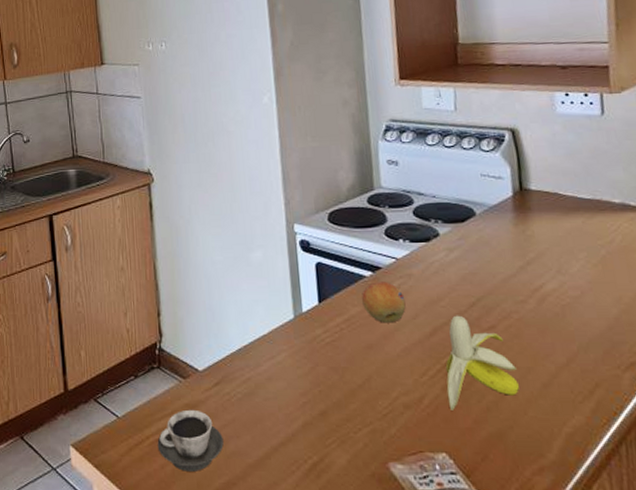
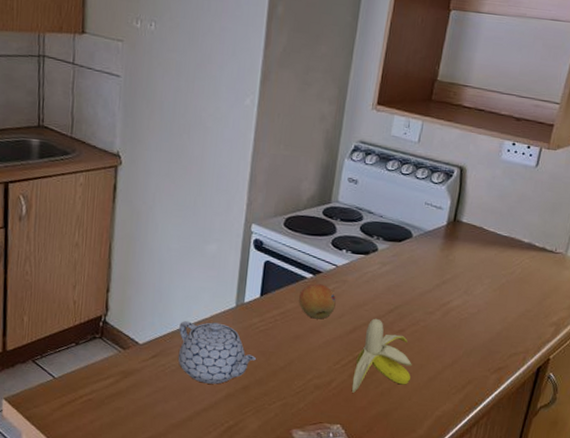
cup: present [157,409,224,471] -> none [89,375,153,427]
teapot: none [238,338,330,412] -> present [178,321,257,384]

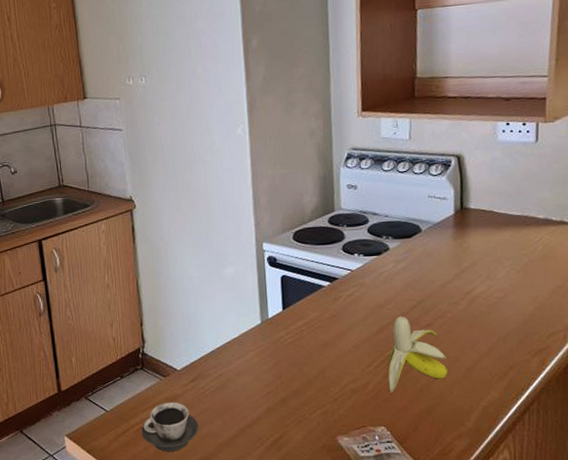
cup: none [89,375,153,427] -> present [141,402,199,452]
teapot: present [178,321,257,384] -> none [211,341,290,400]
fruit: present [299,283,336,320] -> none [320,290,358,325]

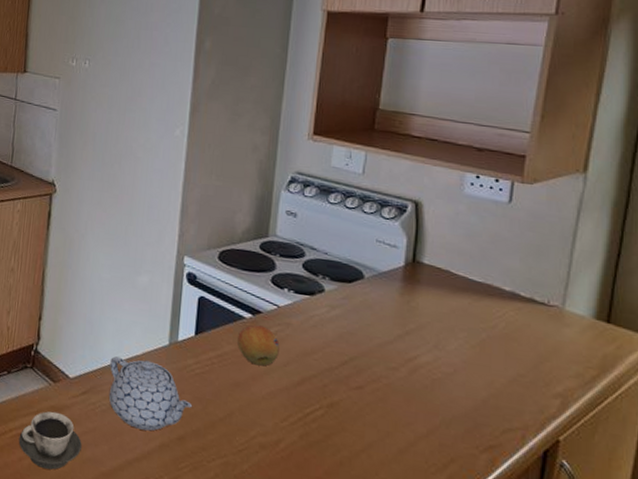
teapot: none [211,341,290,400] -> present [108,356,193,431]
fruit: none [320,290,358,325] -> present [237,324,280,367]
banana: present [388,316,447,393] -> none [304,369,376,458]

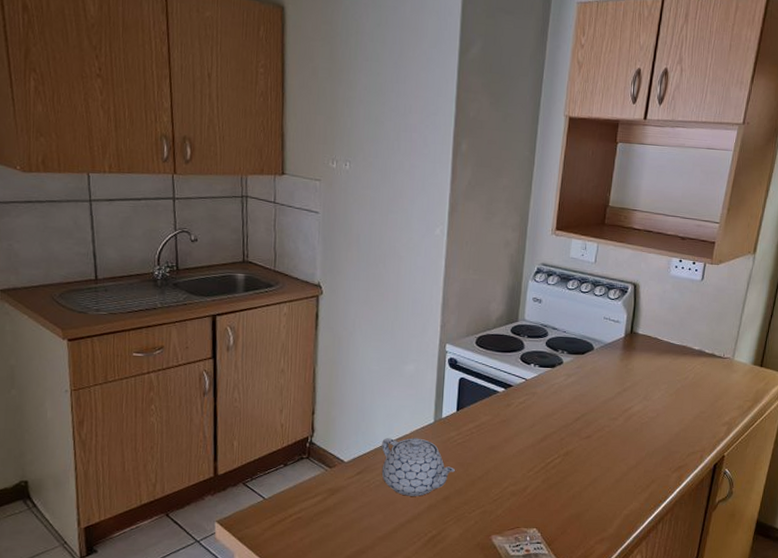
cup: present [18,411,82,470] -> none [299,493,359,543]
fruit: present [237,324,280,367] -> none [493,397,527,430]

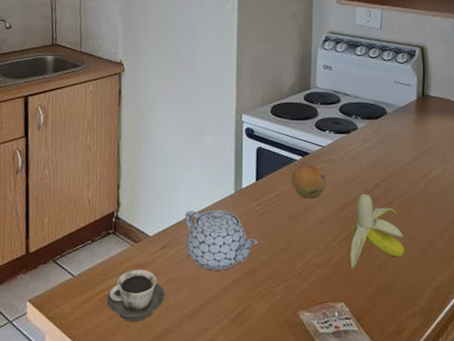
cup: none [299,493,359,543] -> present [107,269,165,321]
fruit: none [493,397,527,430] -> present [292,165,325,199]
banana: none [545,426,600,497] -> present [350,193,404,269]

